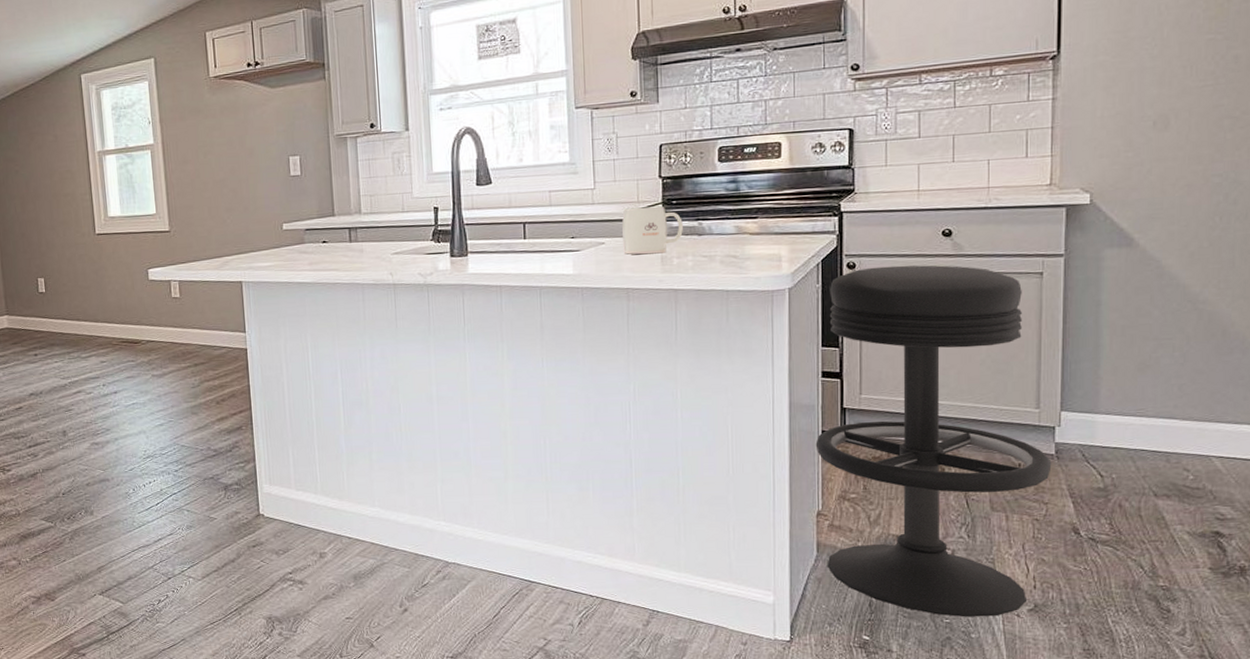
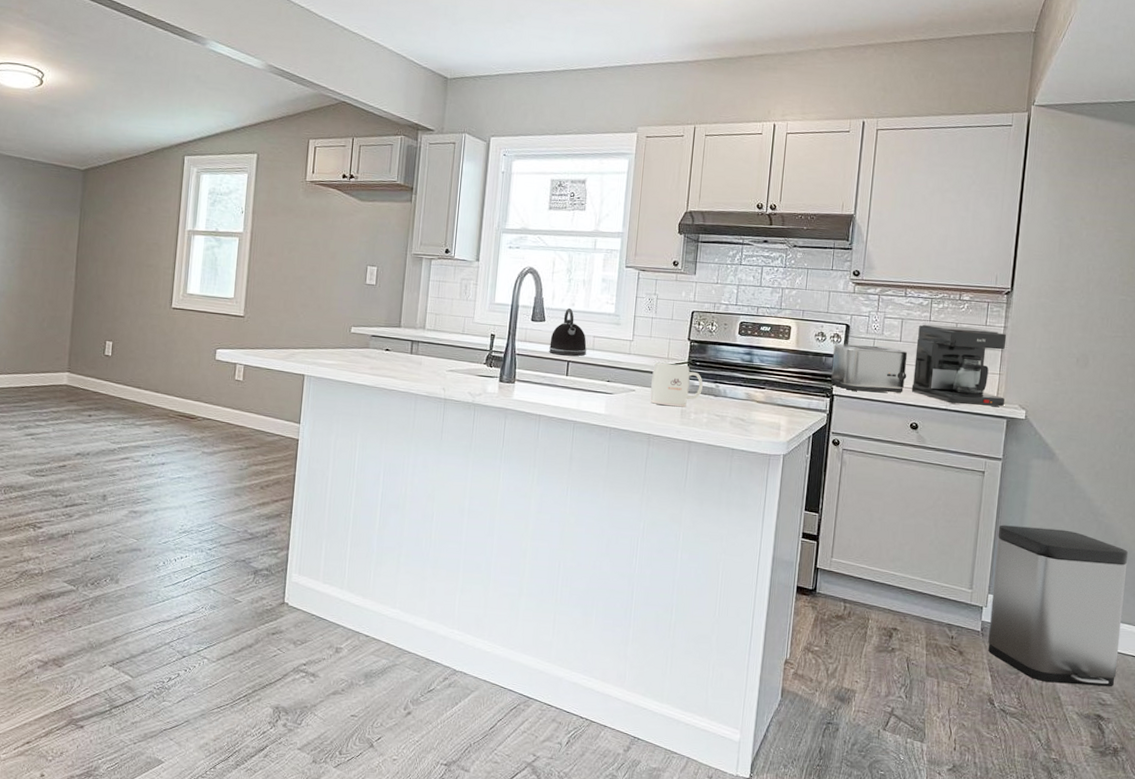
kettle: none [499,164,544,218] -> present [548,307,587,356]
bar stool: present [815,265,1052,617] -> none [788,446,978,772]
toaster: none [836,146,932,204] -> present [831,343,908,394]
coffee maker: none [939,106,1062,200] -> present [911,324,1007,407]
pedal bin: none [1066,325,1242,502] -> present [988,524,1129,687]

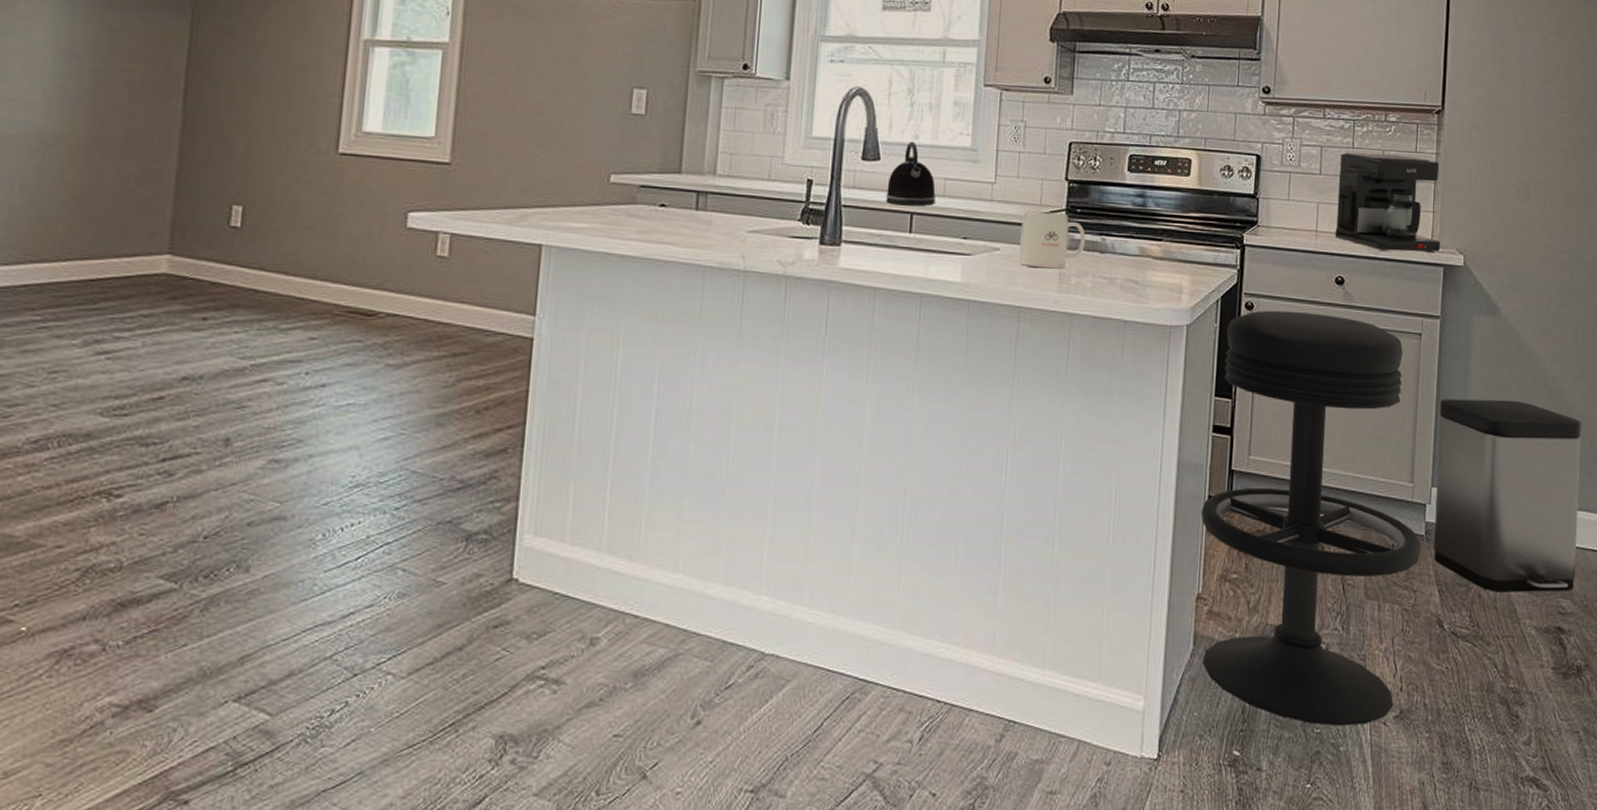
bar stool: none [788,446,978,772] -> present [1201,310,1422,726]
toaster: present [831,343,908,394] -> none [1240,179,1329,240]

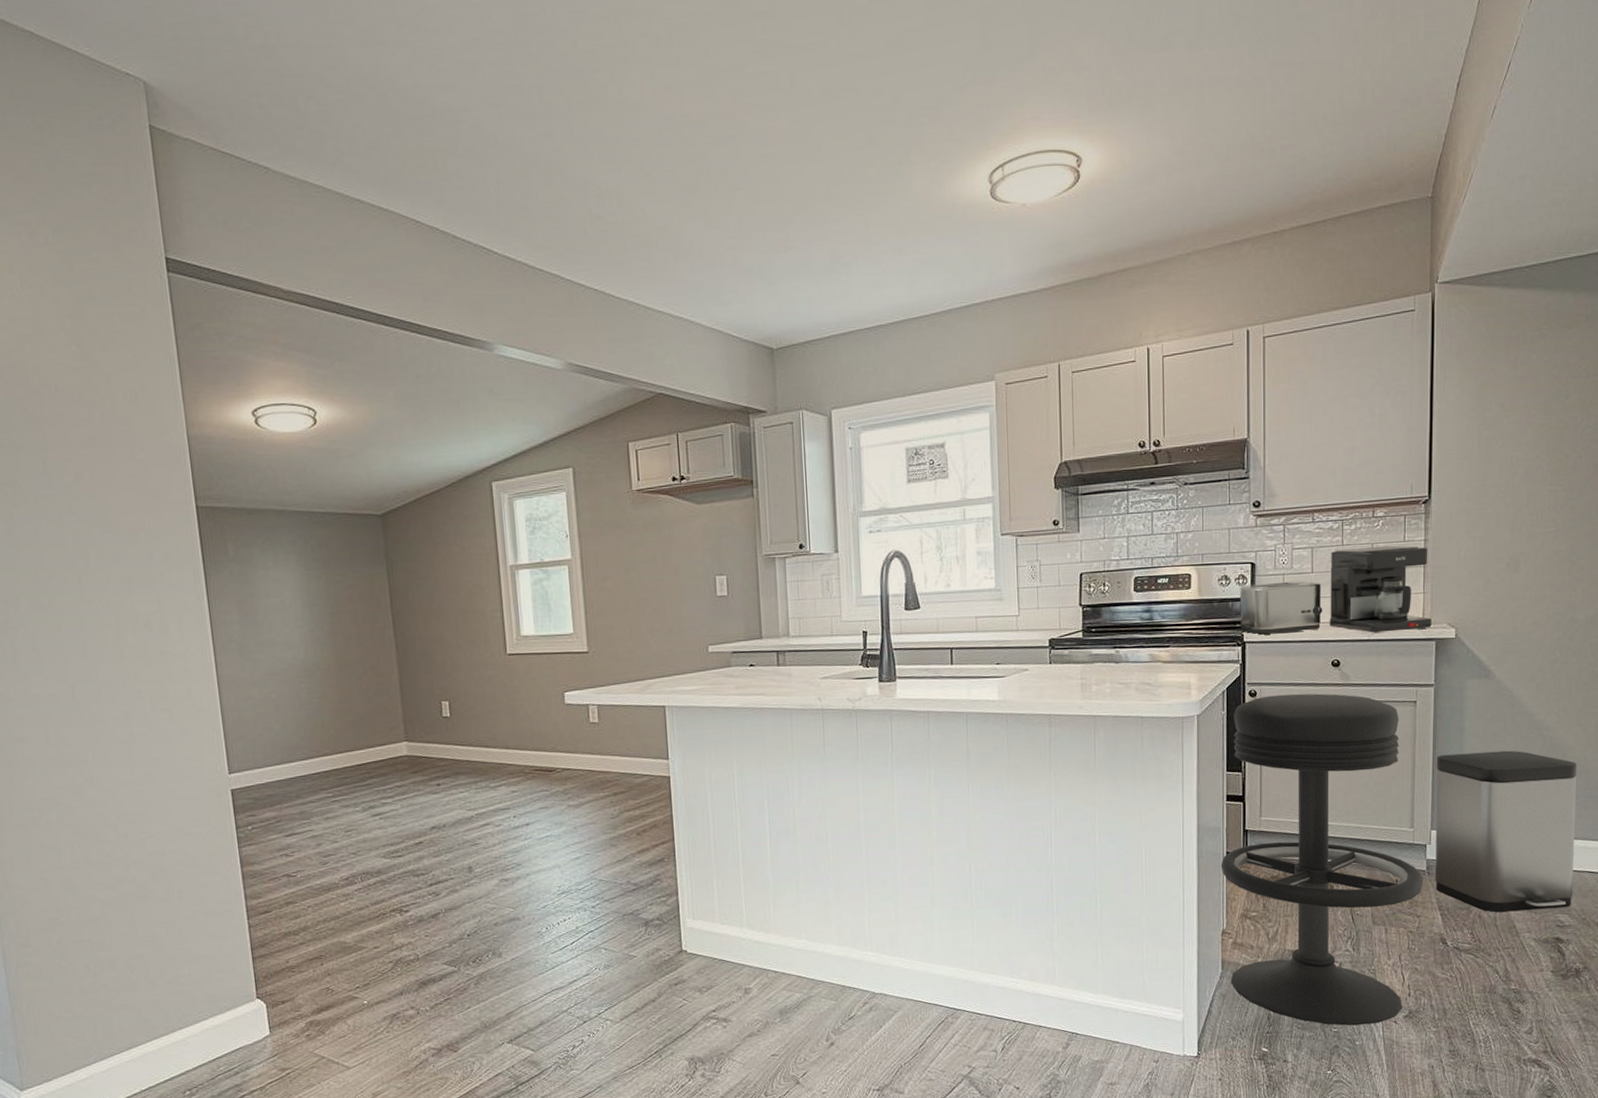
kettle: present [885,141,937,206] -> none [927,589,971,643]
mug: present [1019,211,1086,269] -> none [1045,634,1101,682]
toaster: none [1240,179,1329,240] -> present [1240,580,1323,635]

